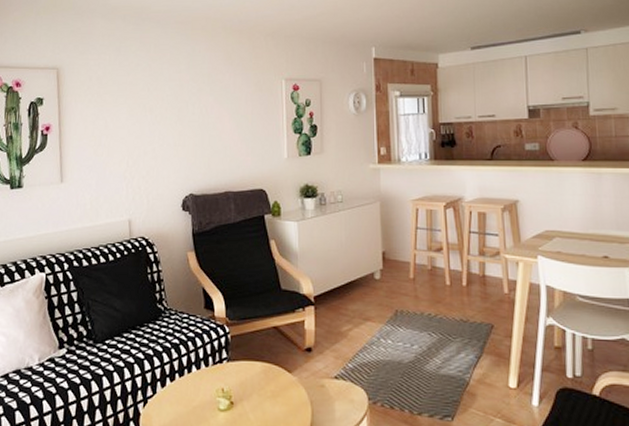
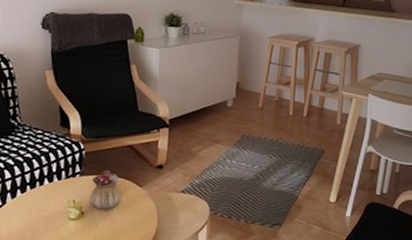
teapot: none [238,354,270,400] -> present [89,169,121,210]

